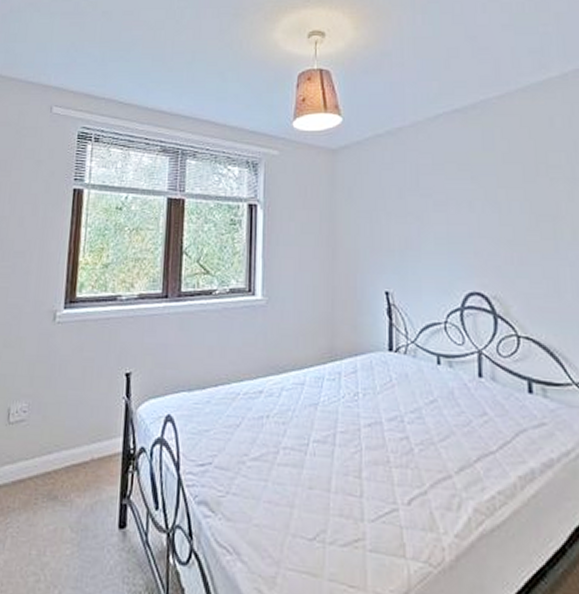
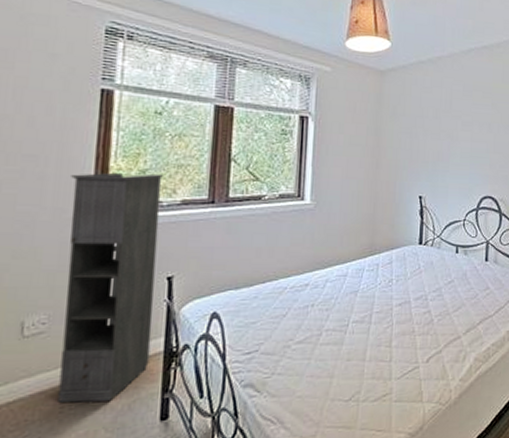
storage cabinet: none [33,266,124,498] -> present [58,172,164,403]

